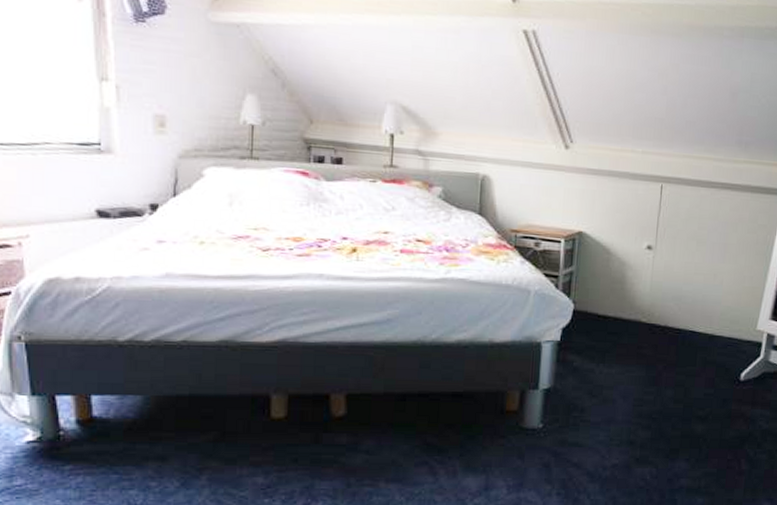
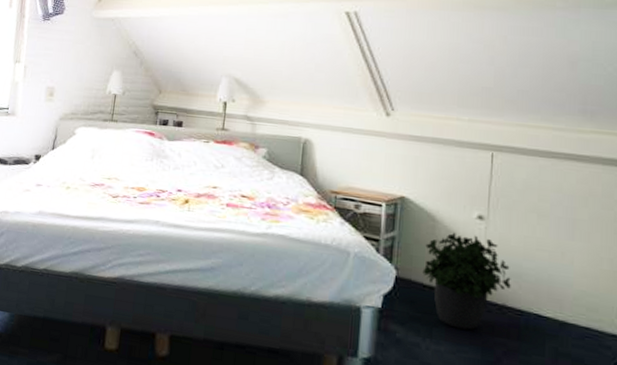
potted plant: none [597,263,673,352] -> present [422,232,511,330]

